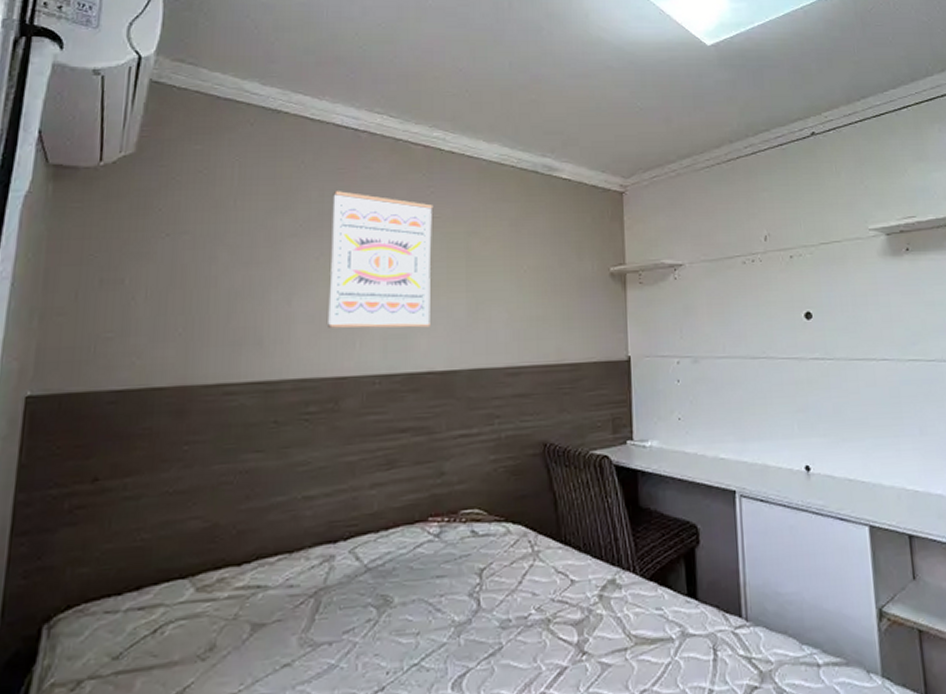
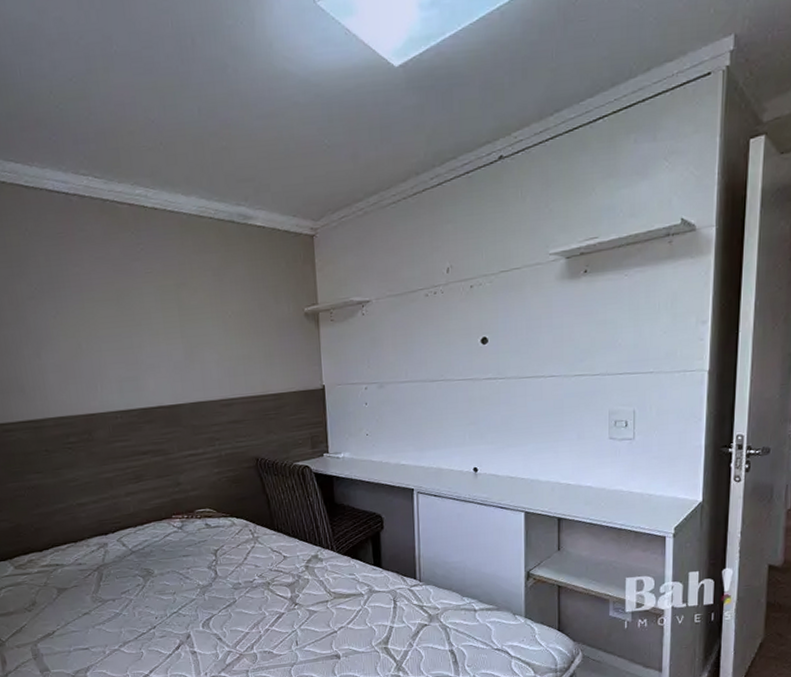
wall art: present [328,191,433,328] -> none [57,254,155,375]

